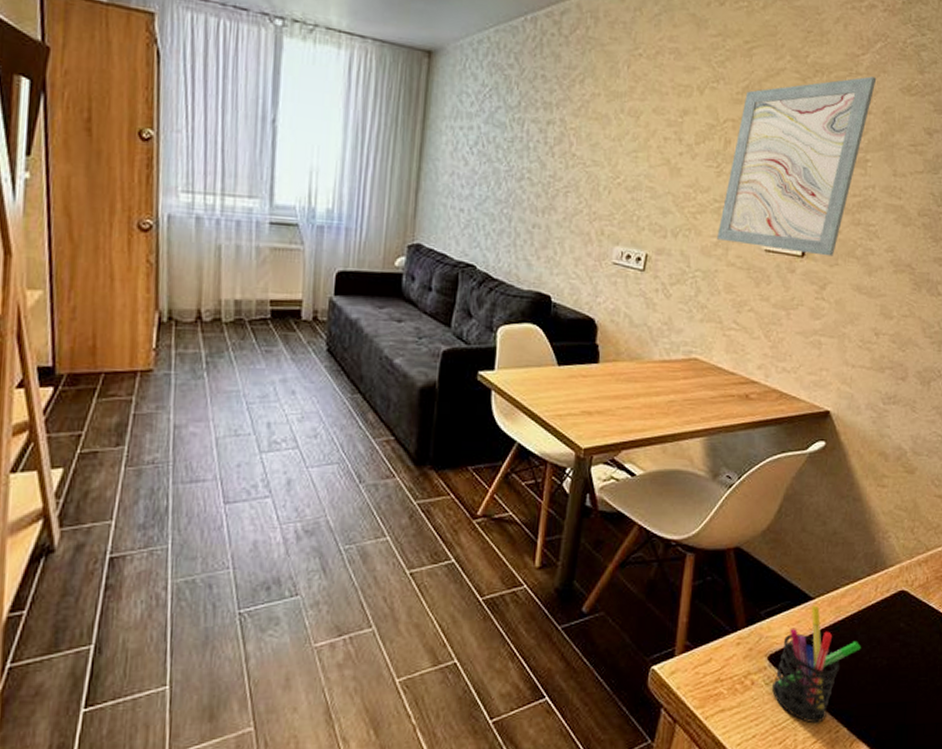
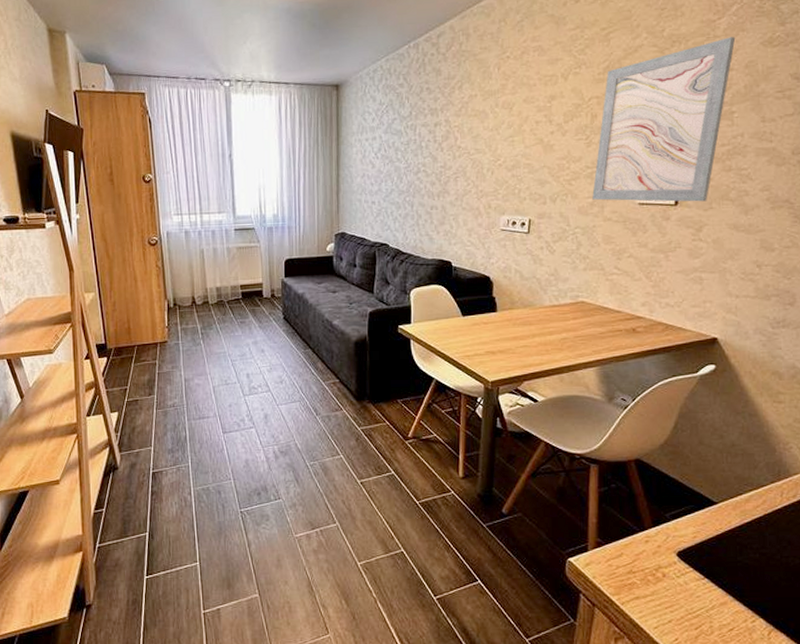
pen holder: present [771,605,862,724] -> none [683,509,772,613]

